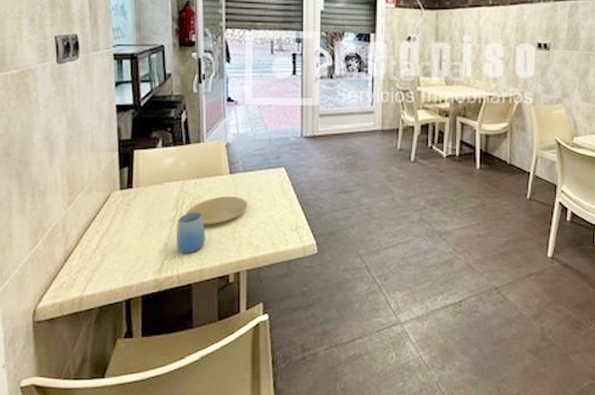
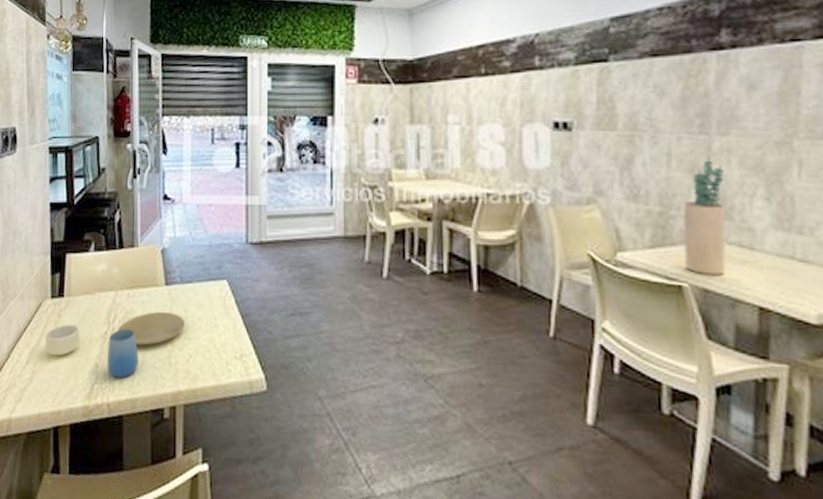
mug: none [115,211,149,240] -> present [45,324,80,356]

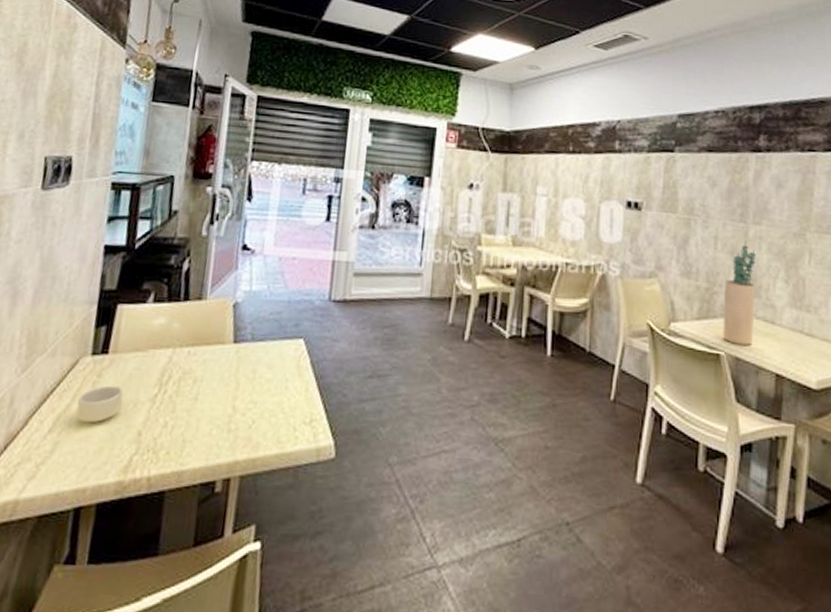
cup: present [106,329,139,379] -> none [152,391,193,448]
plate: present [118,312,185,346] -> none [171,372,252,410]

